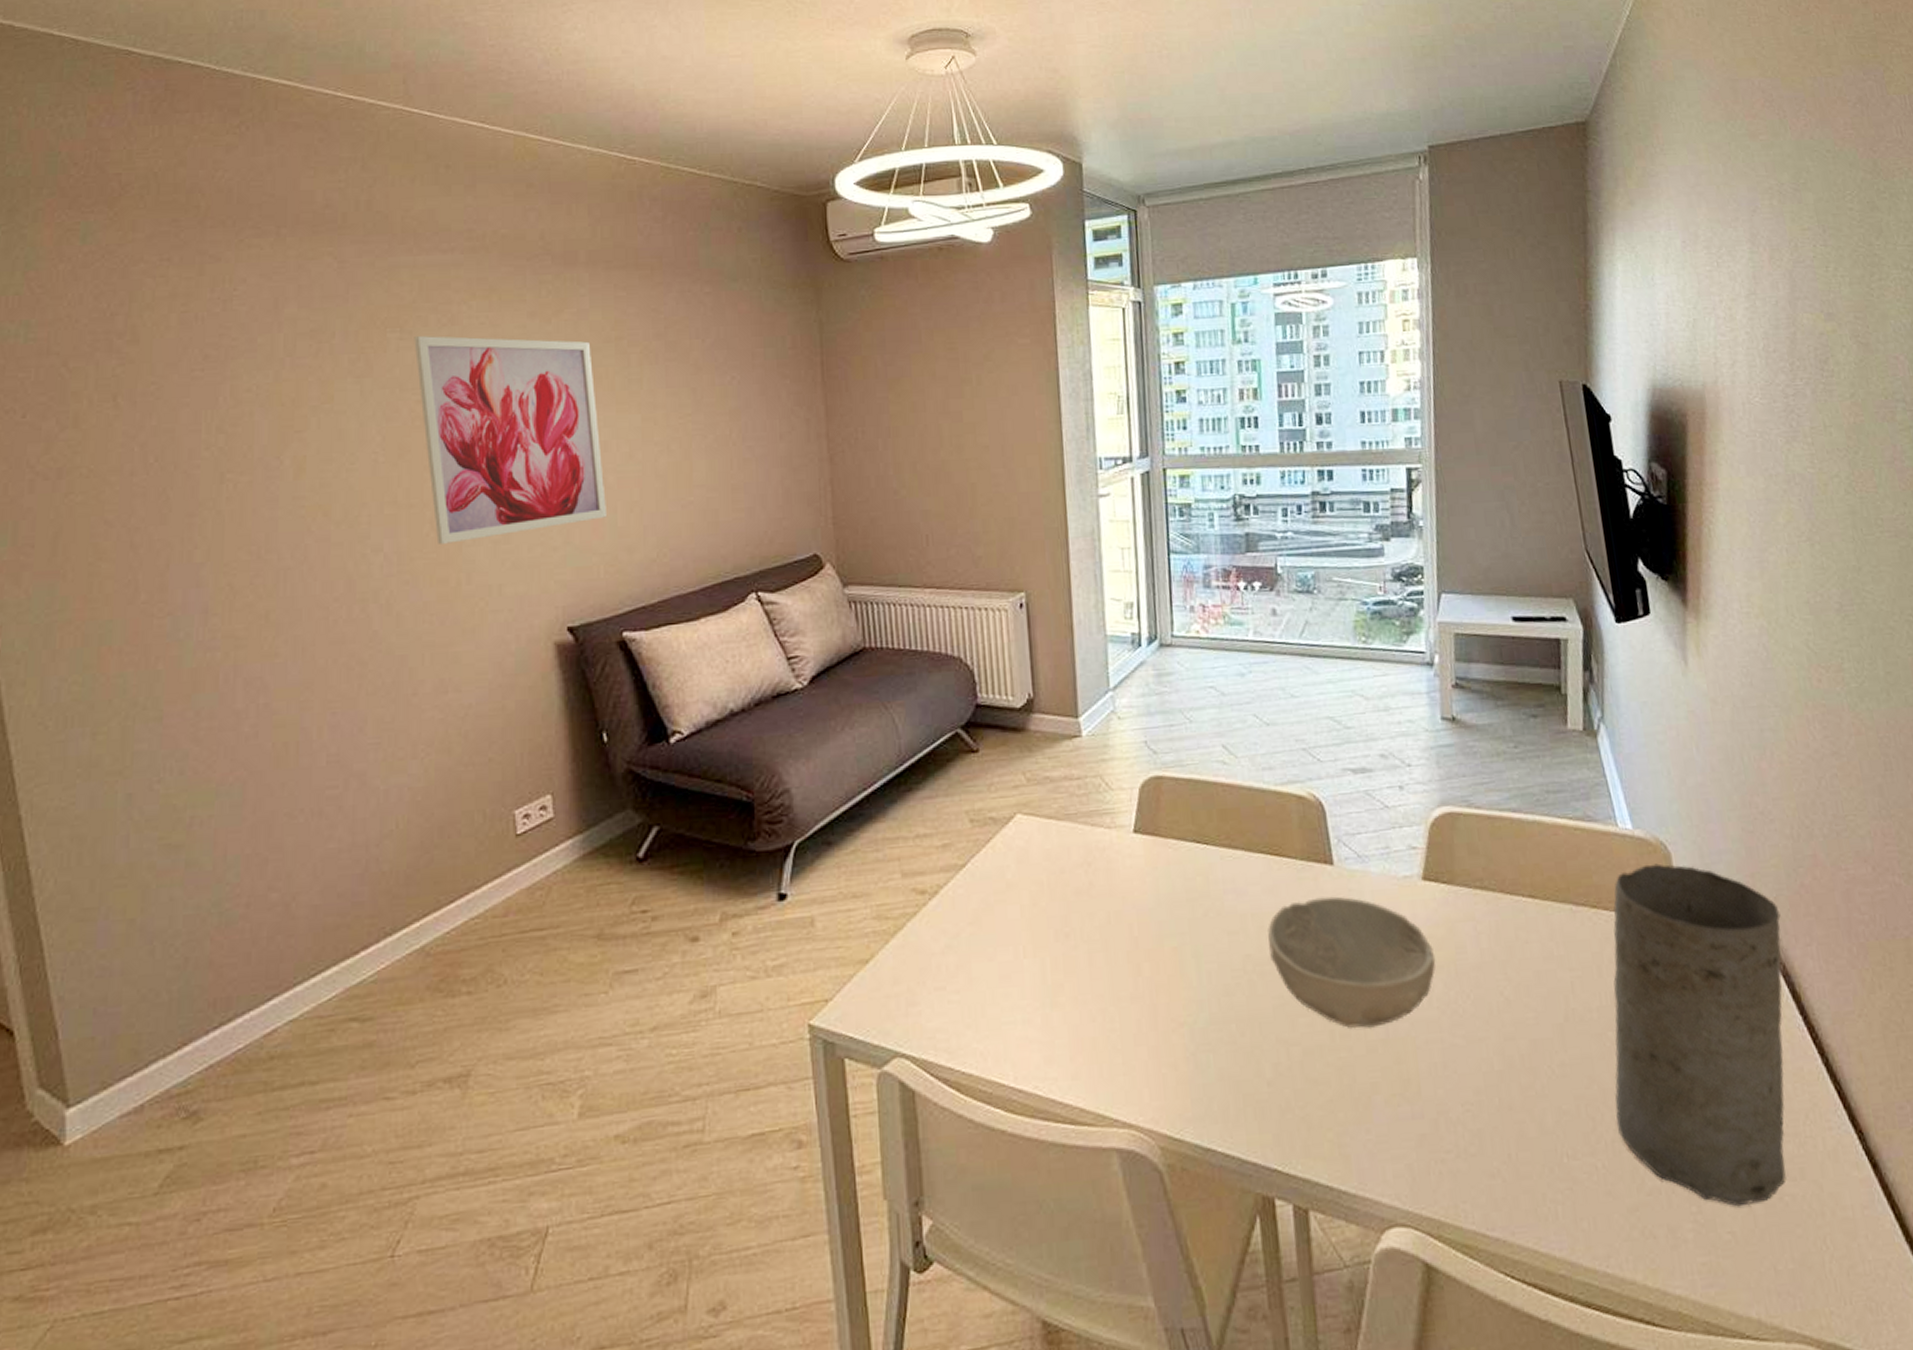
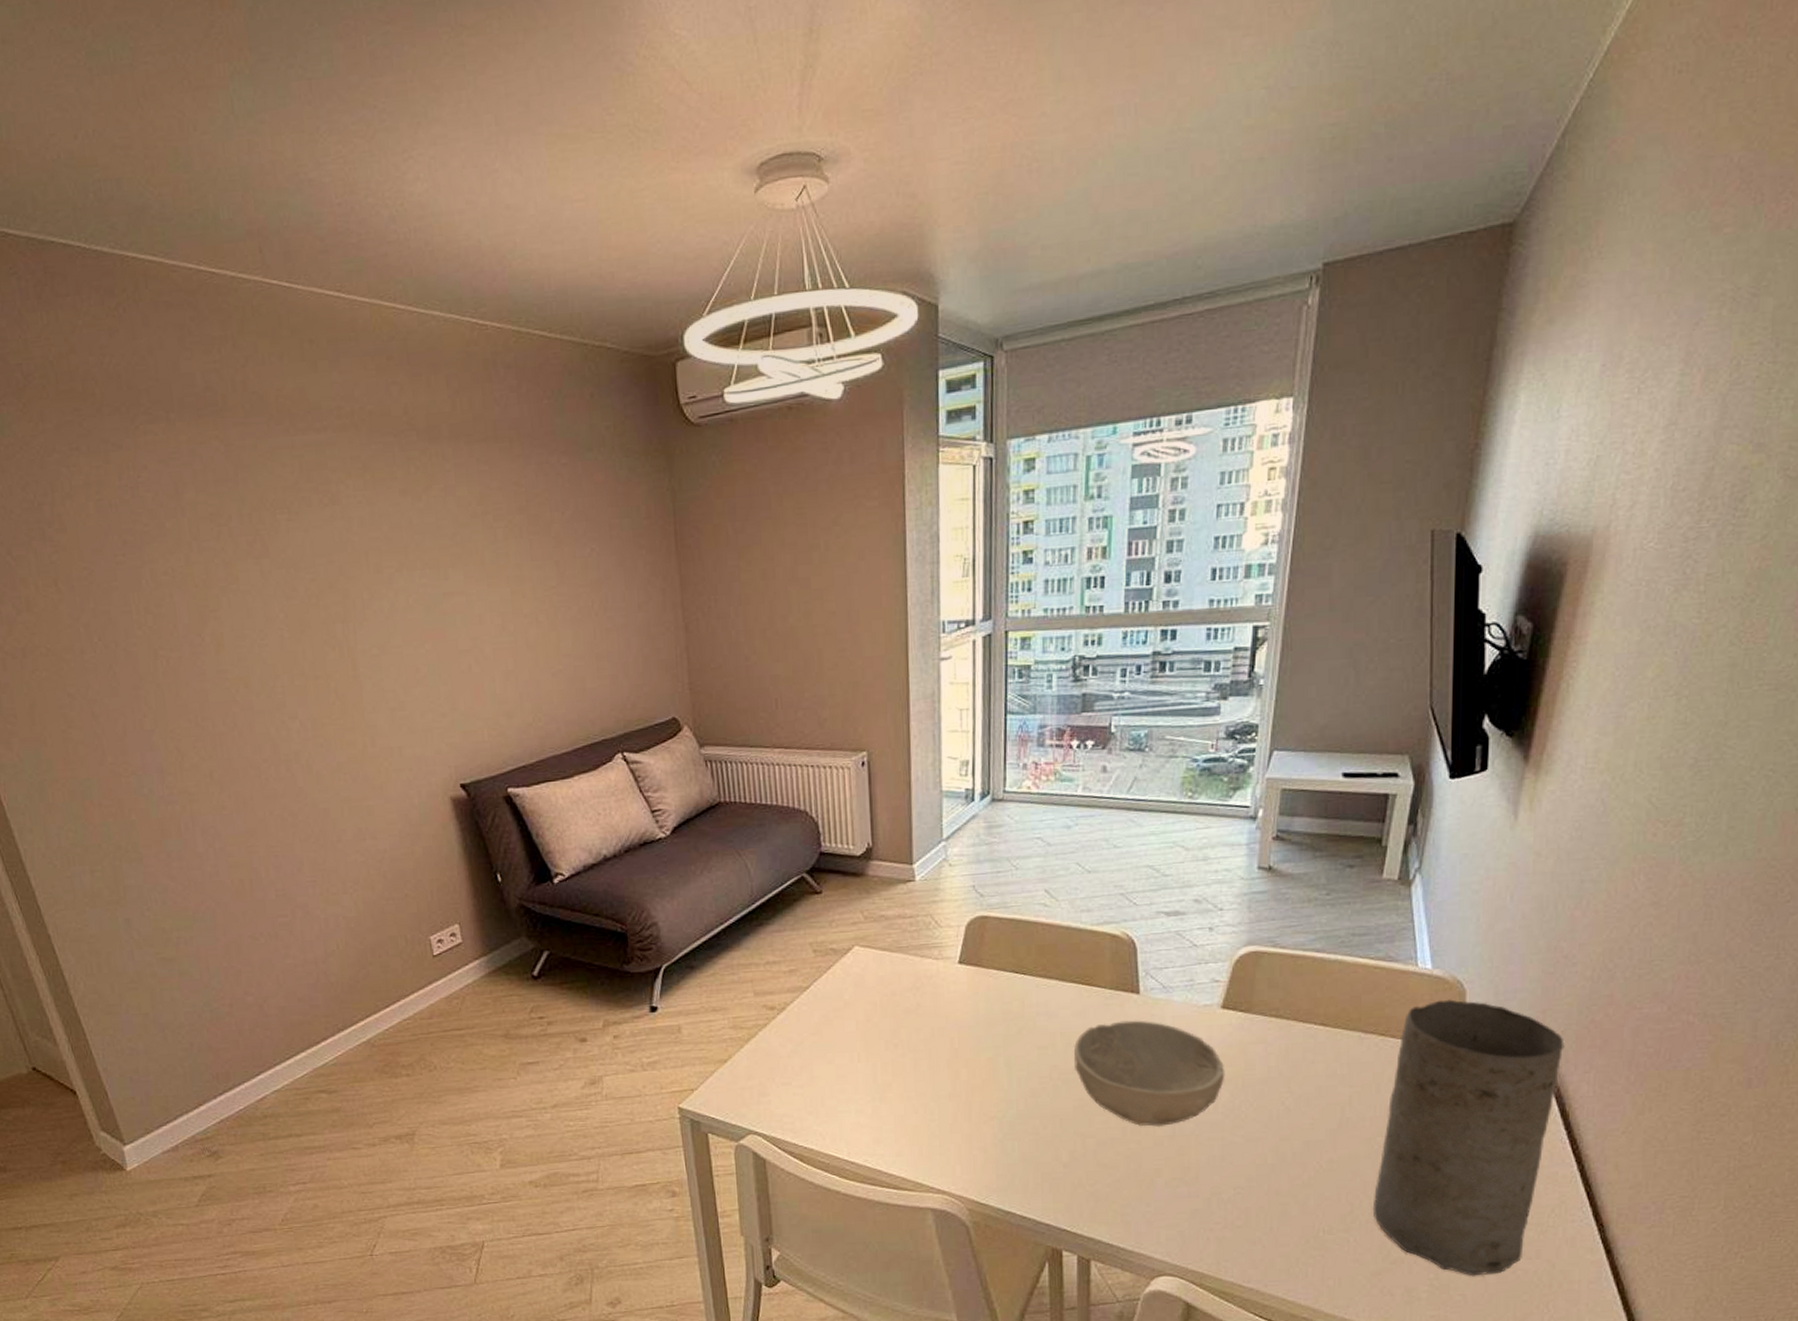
wall art: present [414,336,608,544] -> none [301,516,487,712]

